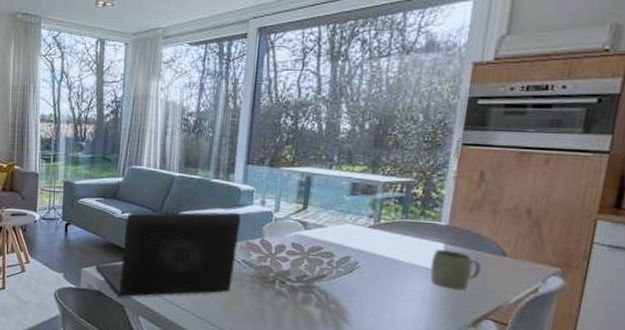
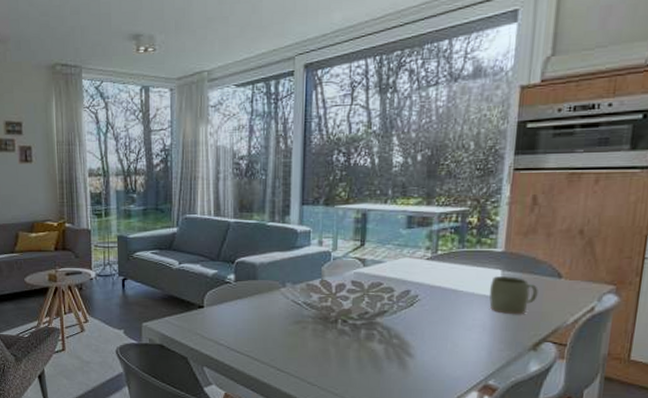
laptop: present [95,211,241,297] -> none [156,255,299,349]

